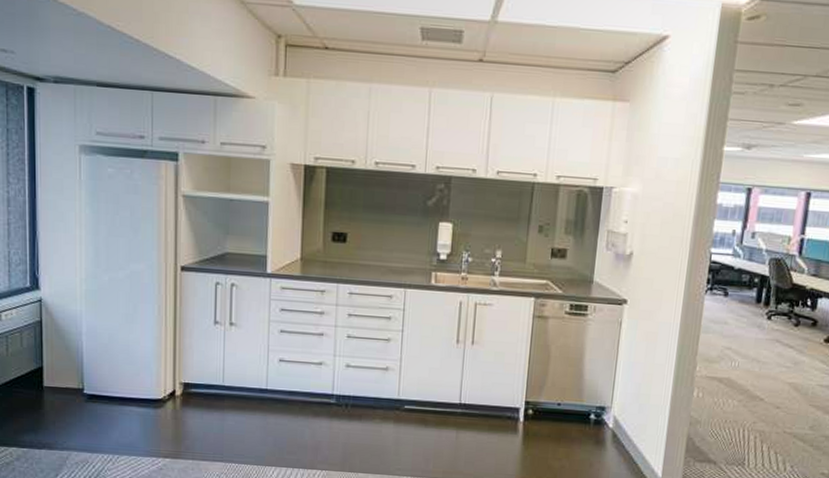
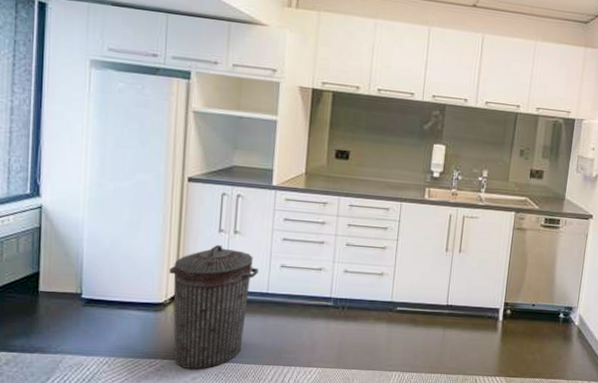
trash can: none [167,338,256,470] -> present [169,245,259,370]

